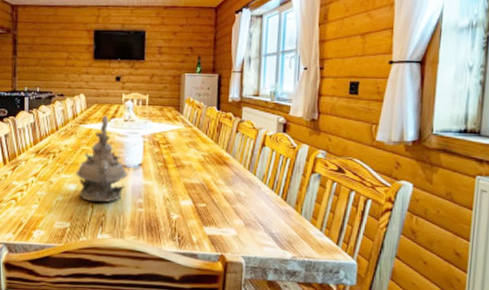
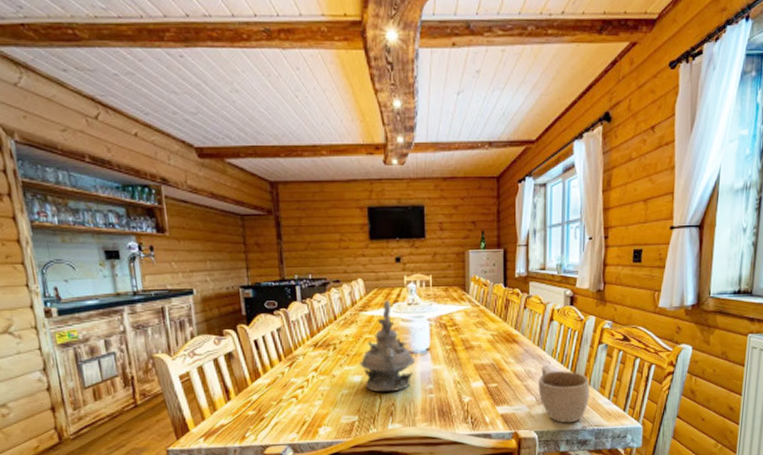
cup: none [247,189,301,252] -> present [538,364,590,423]

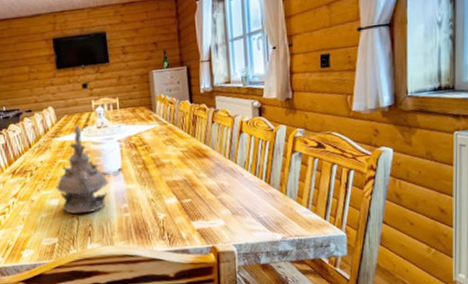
cup: present [538,364,590,423] -> none [232,177,287,235]

